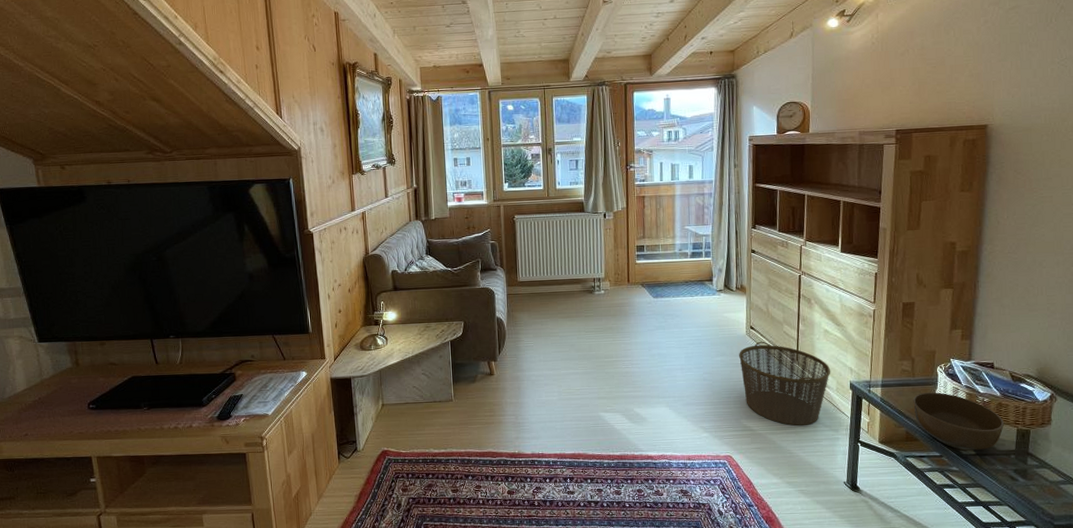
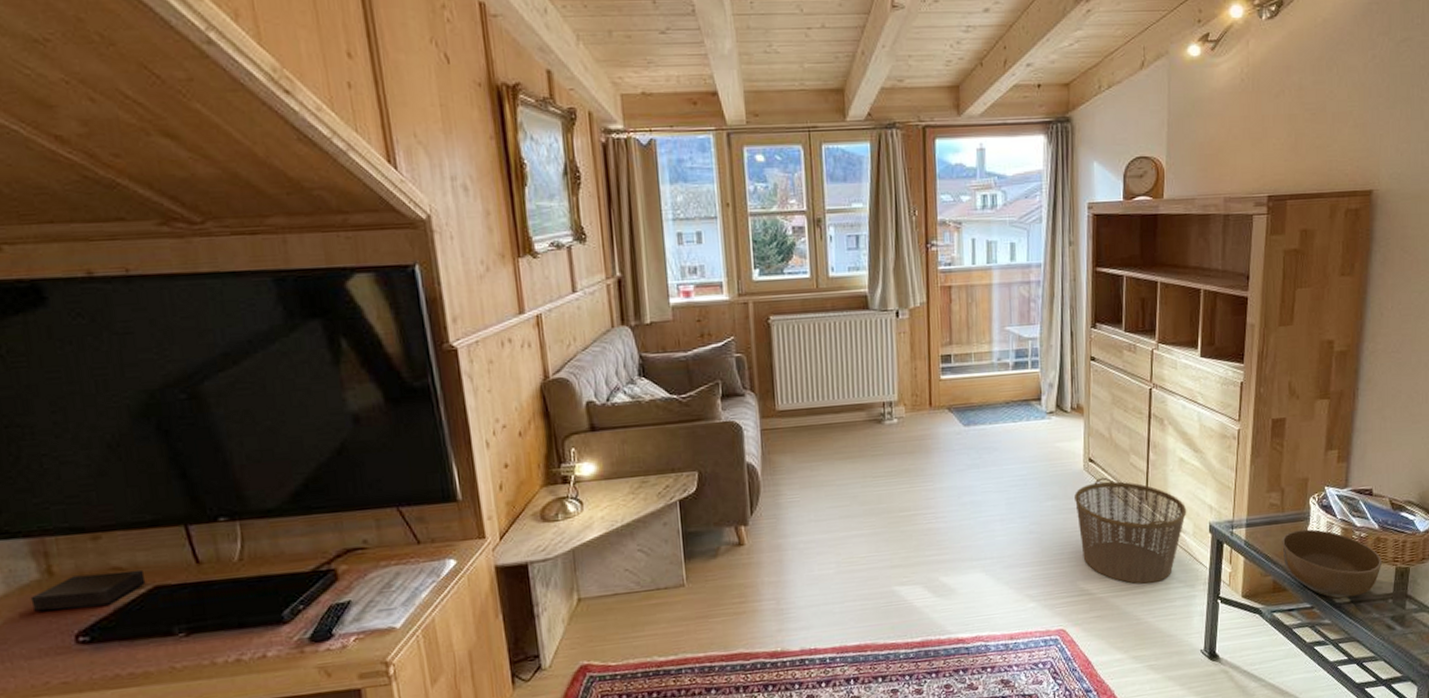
game console: none [66,365,128,388] -> present [30,569,146,613]

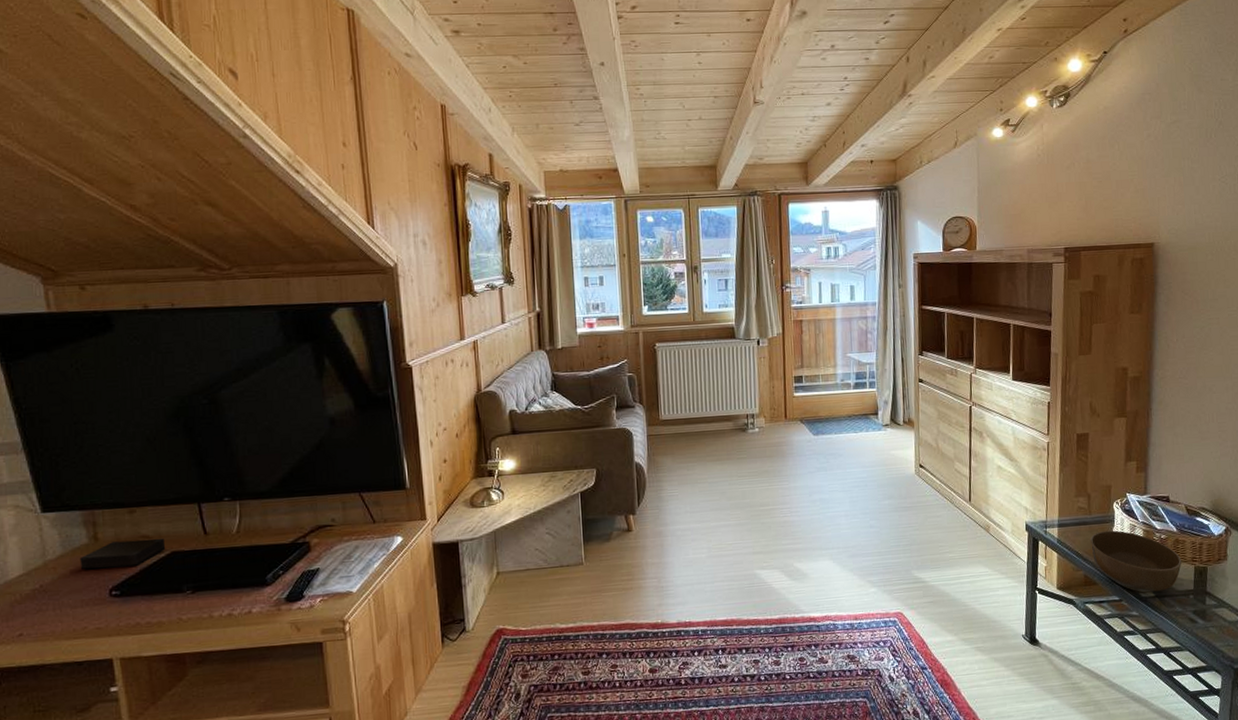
basket: present [1075,477,1187,584] -> none [908,481,1006,575]

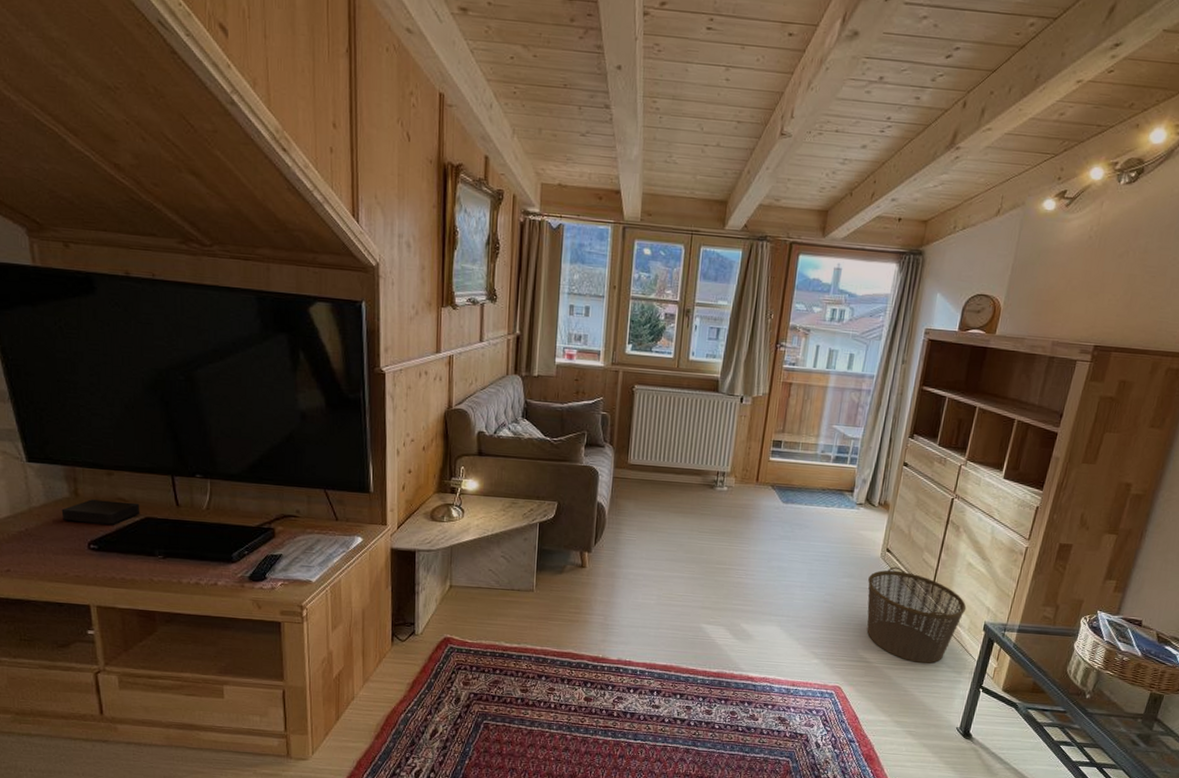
basket: none [908,481,1006,575] -> present [866,566,967,664]
bowl: present [1089,530,1182,593] -> none [1046,643,1139,710]

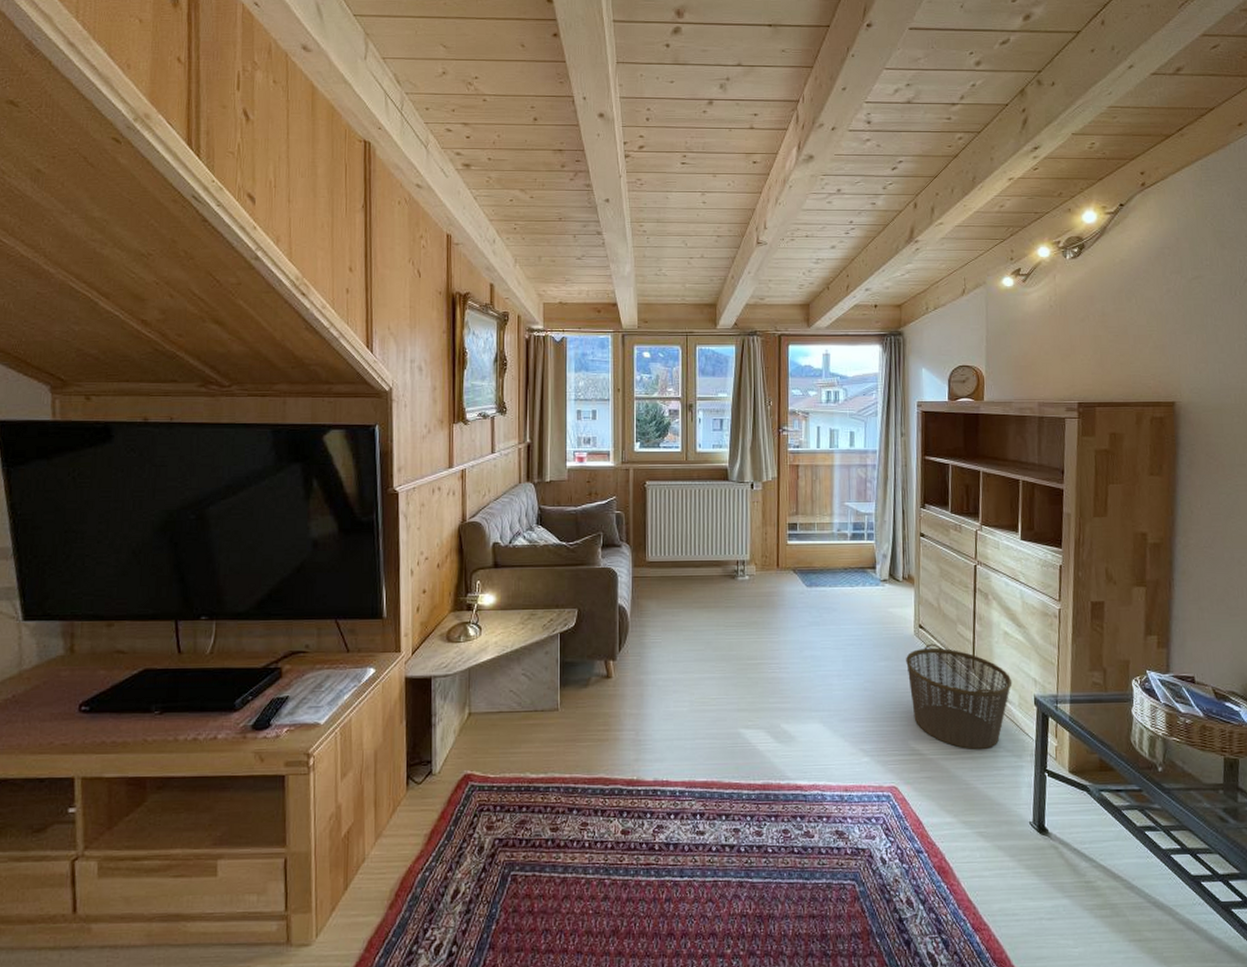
game console: present [61,499,140,525] -> none [53,654,139,683]

